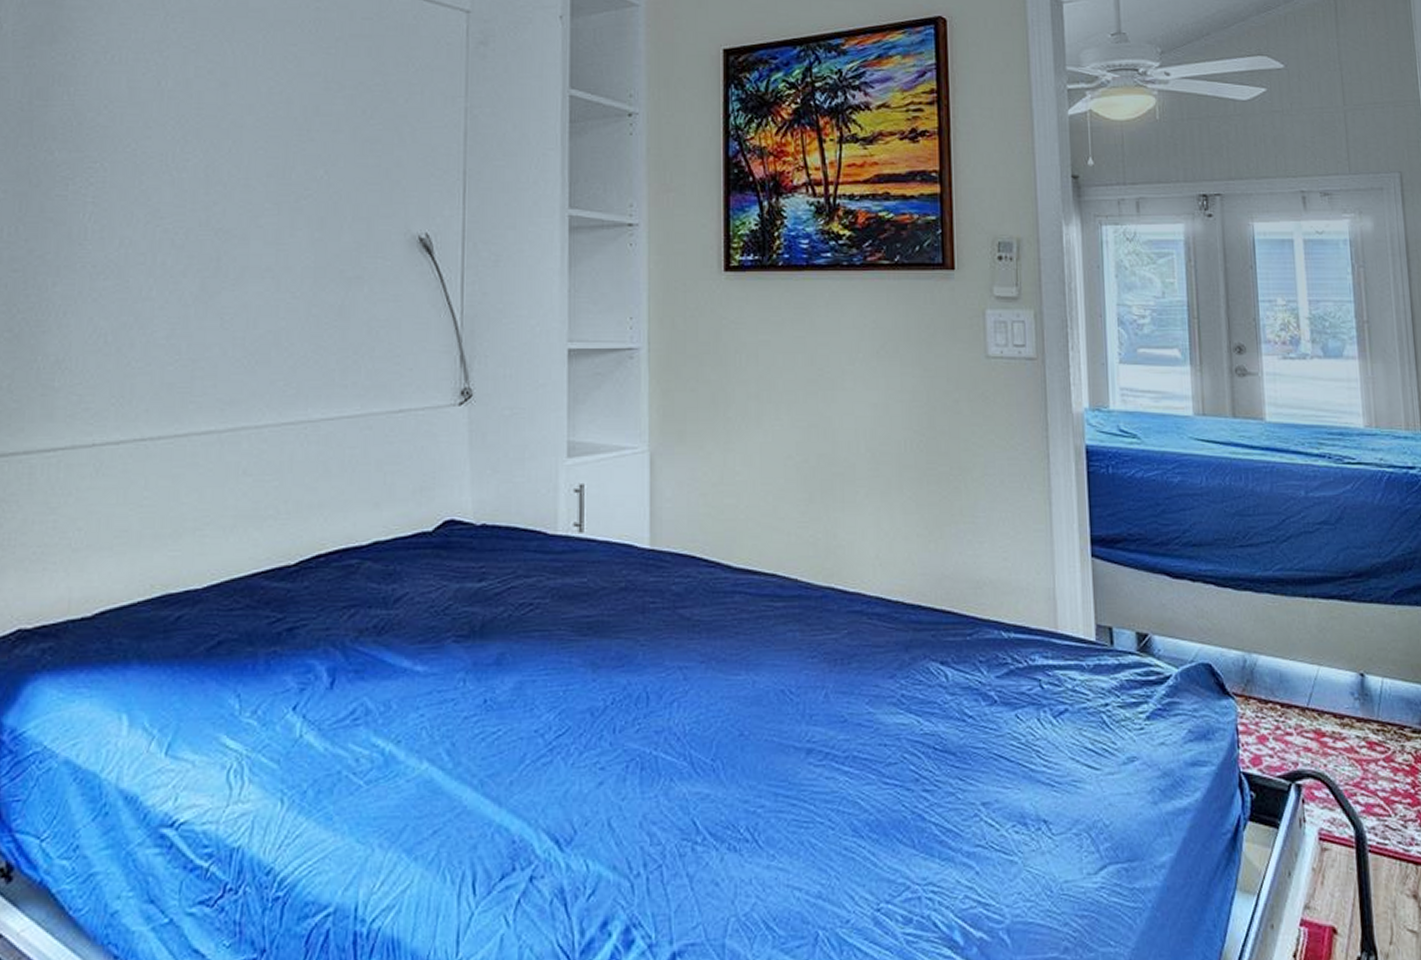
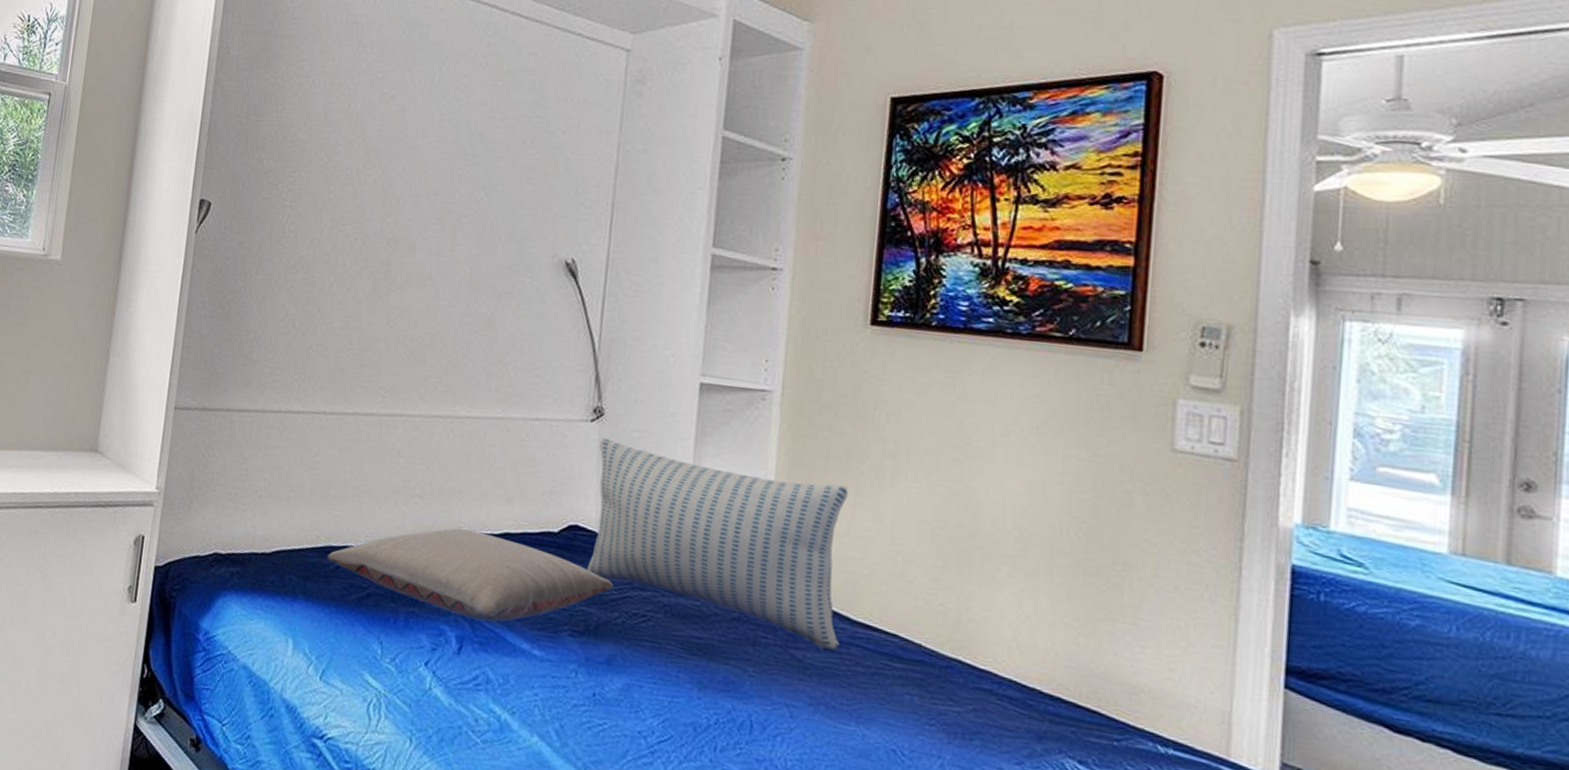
pillow: none [165,546,496,646] -> present [327,528,613,622]
pillow: none [467,421,724,603] -> present [587,438,849,651]

